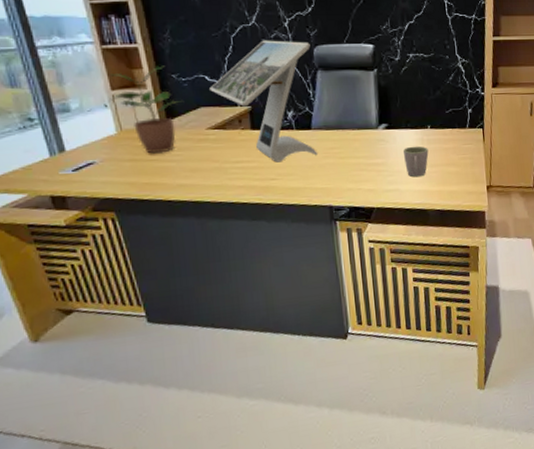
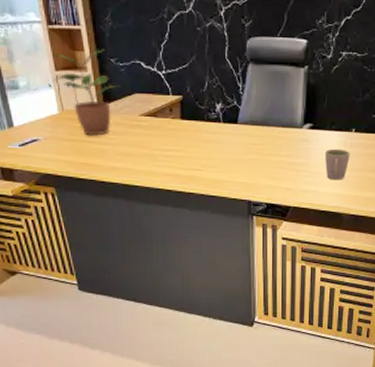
computer monitor: present [210,40,318,163] -> none [145,29,244,154]

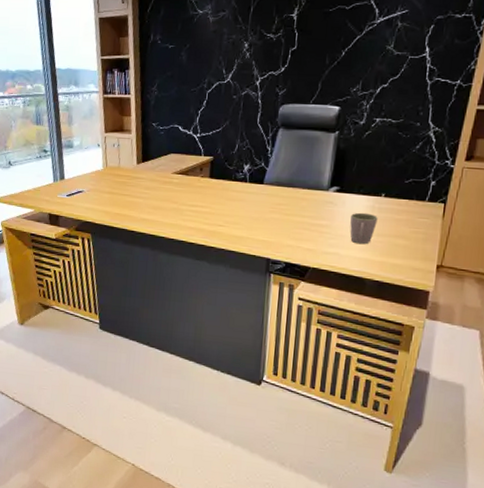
potted plant: present [52,49,121,136] -> none [101,114,159,190]

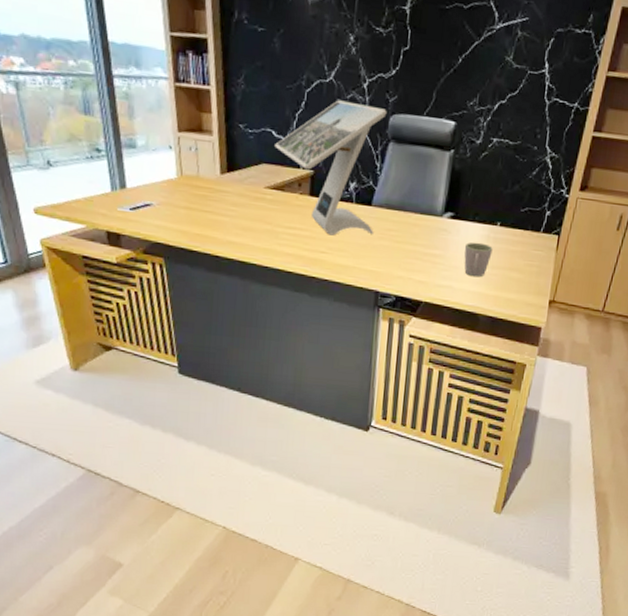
computer monitor: none [181,97,277,211] -> present [275,100,387,236]

